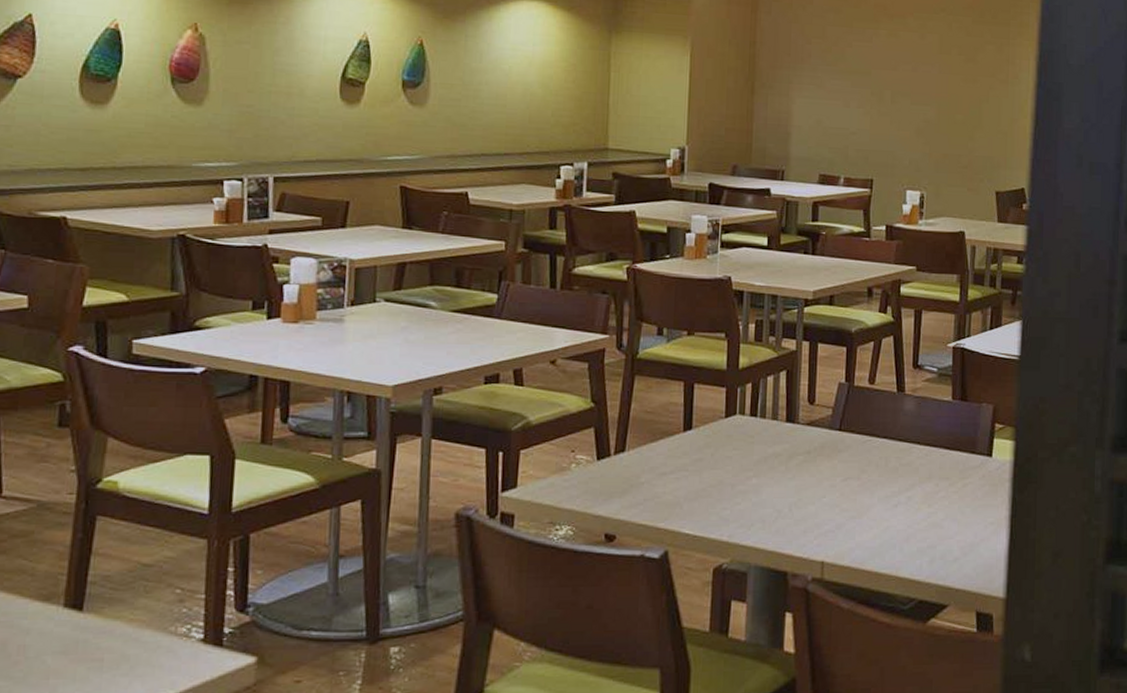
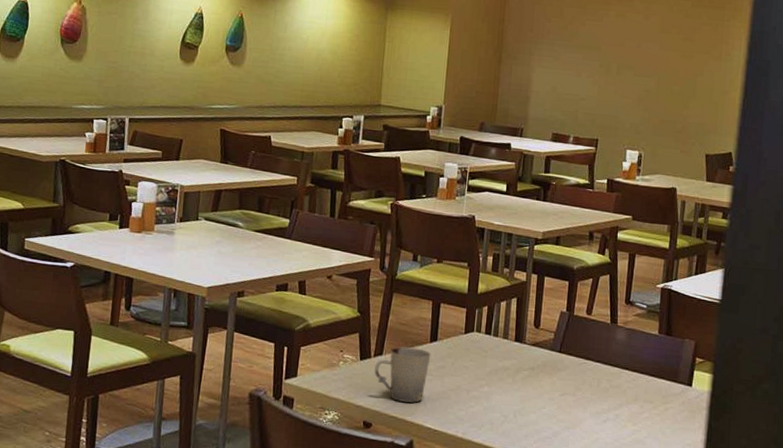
cup: none [615,438,686,507] -> present [374,346,431,403]

